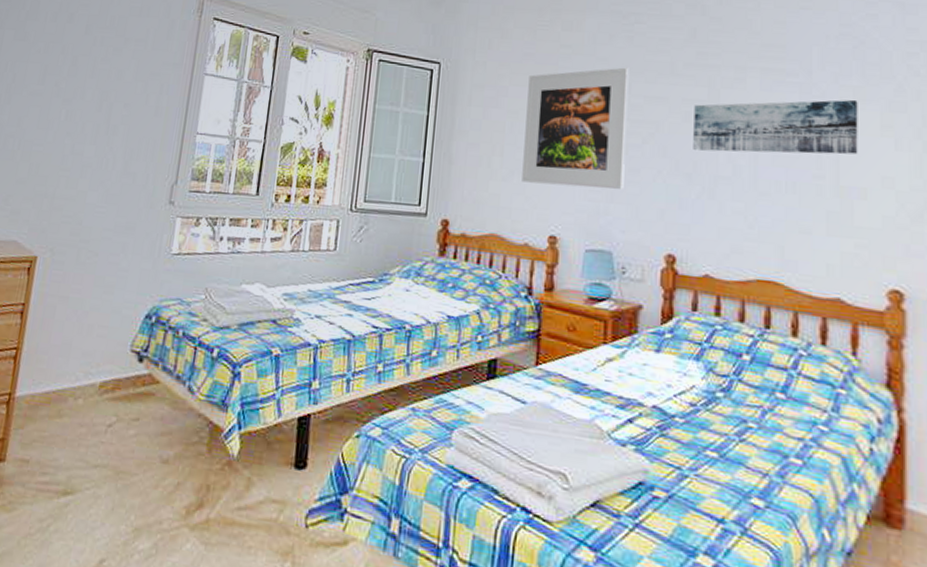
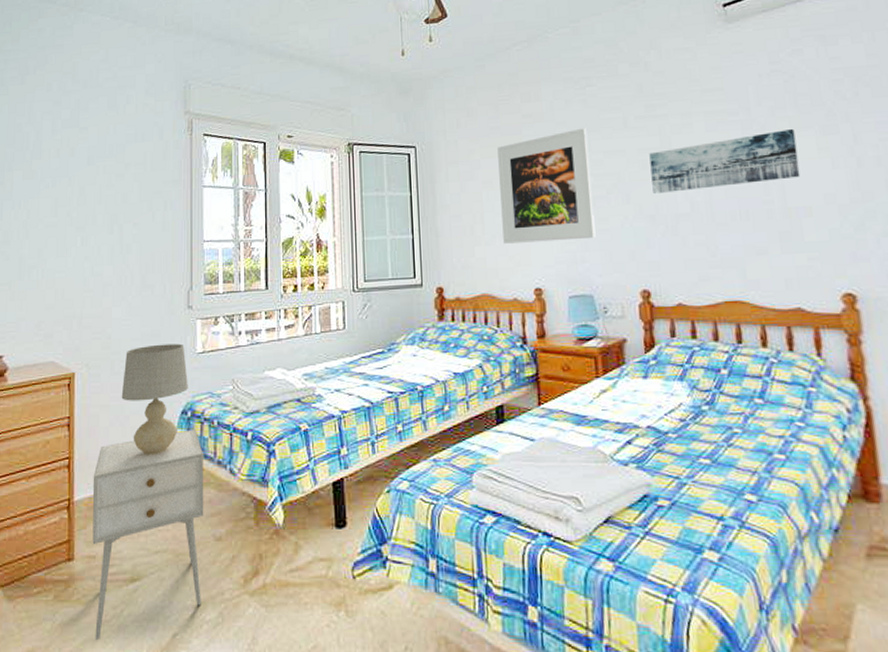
nightstand: none [15,336,163,553] -> present [92,429,204,640]
table lamp: none [83,238,160,359] -> present [121,343,188,456]

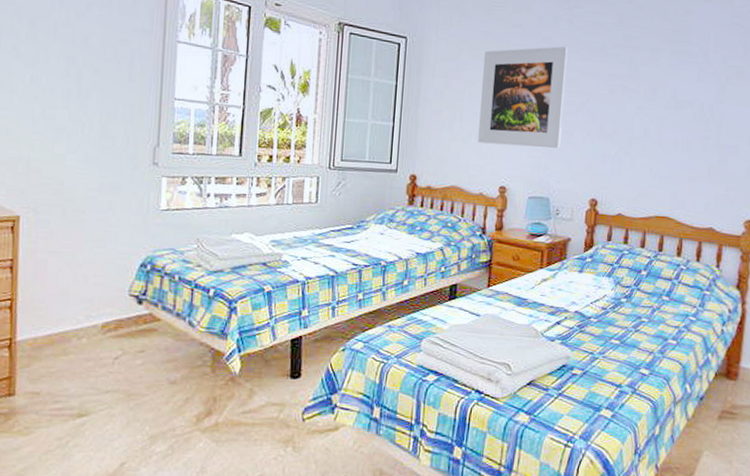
nightstand: present [92,429,204,640] -> none [36,282,162,467]
table lamp: present [121,343,188,456] -> none [73,197,149,304]
wall art: present [649,128,800,193] -> none [615,77,739,120]

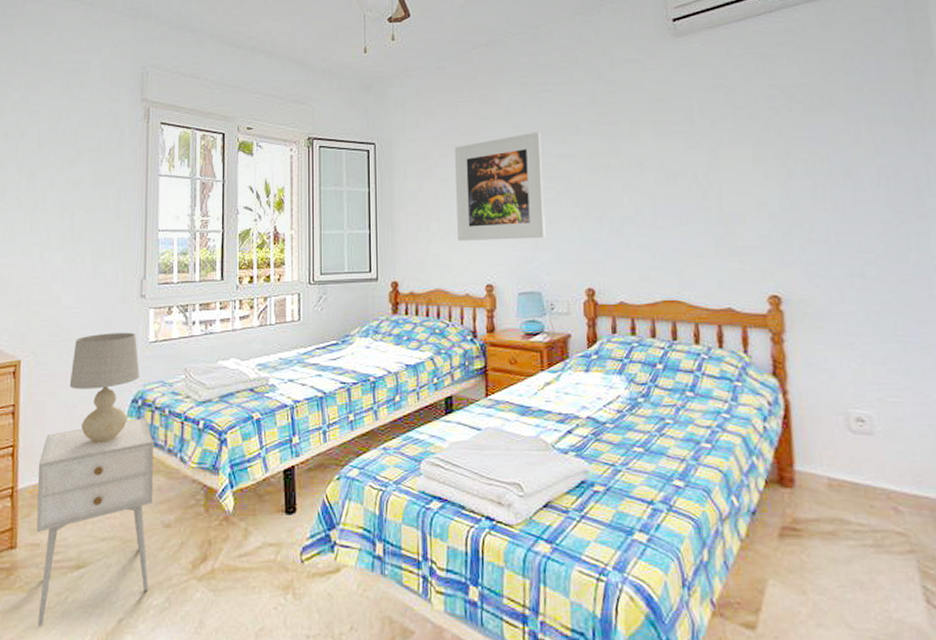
nightstand: none [36,282,162,467] -> present [36,418,154,626]
table lamp: none [73,197,149,304] -> present [69,332,139,444]

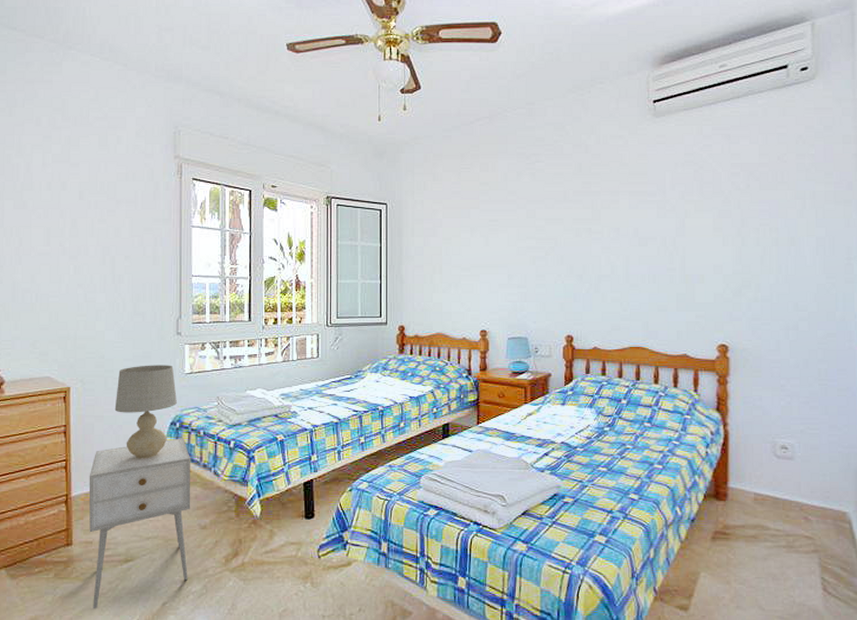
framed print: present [455,131,546,241] -> none [457,198,534,292]

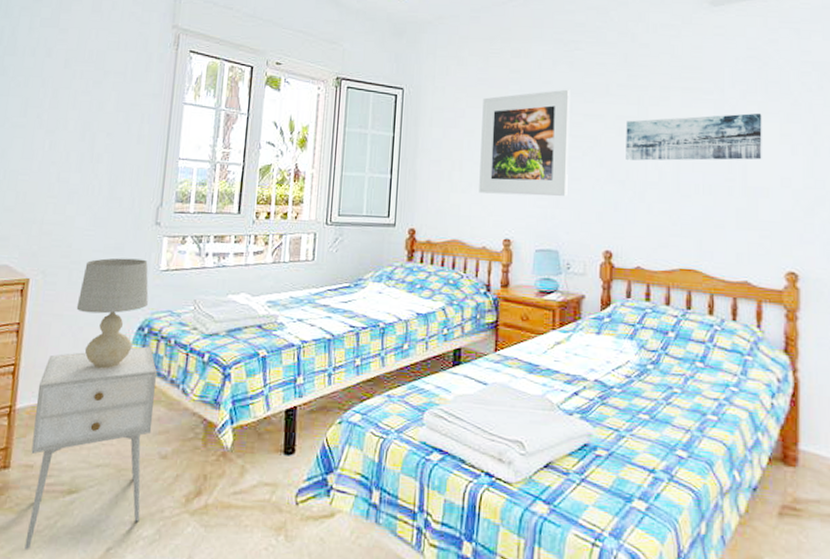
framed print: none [457,198,534,292] -> present [479,89,570,197]
wall art: none [582,210,698,257] -> present [626,113,762,161]

